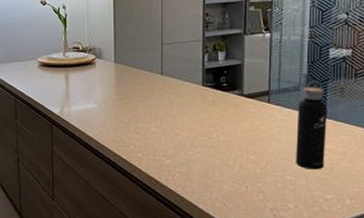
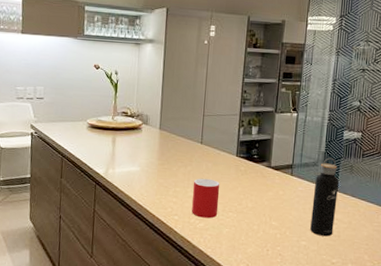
cup: none [155,111,186,155] -> present [192,178,220,219]

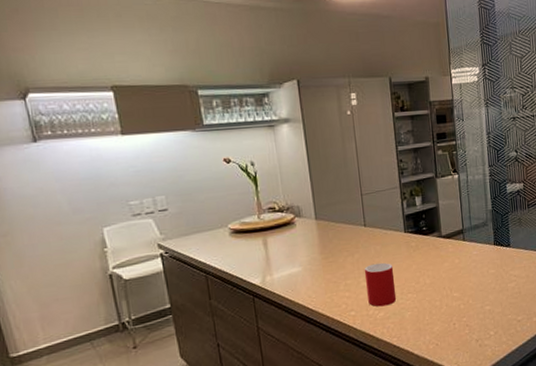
water bottle: present [310,157,339,237] -> none [488,214,514,297]

